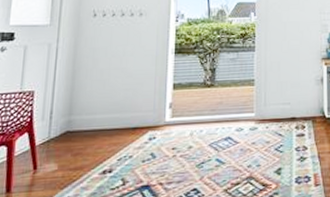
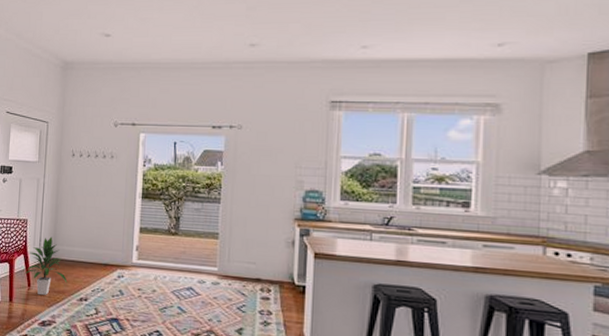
indoor plant: none [28,107,87,178] -> present [24,236,67,296]

